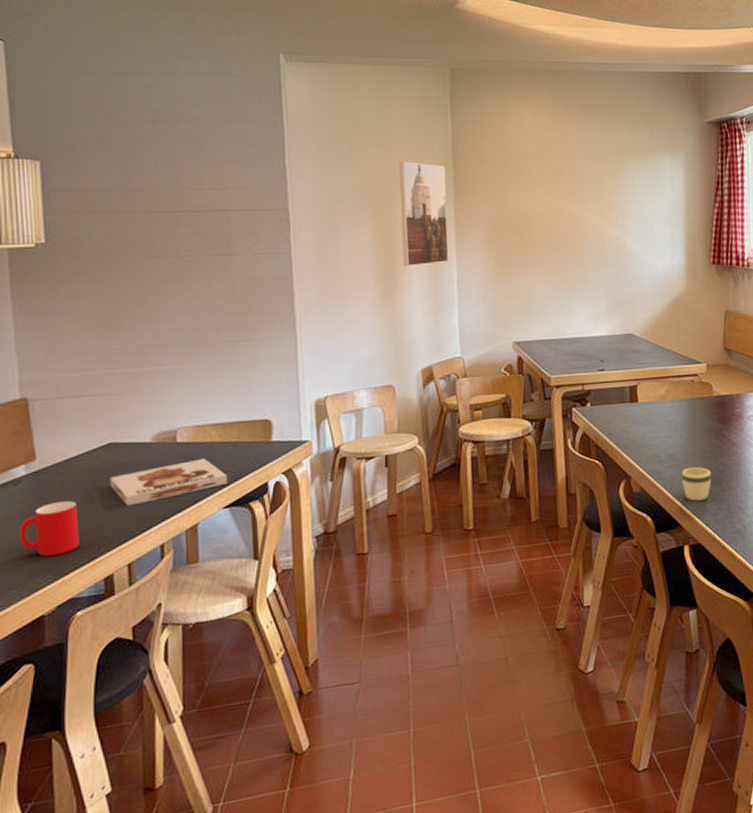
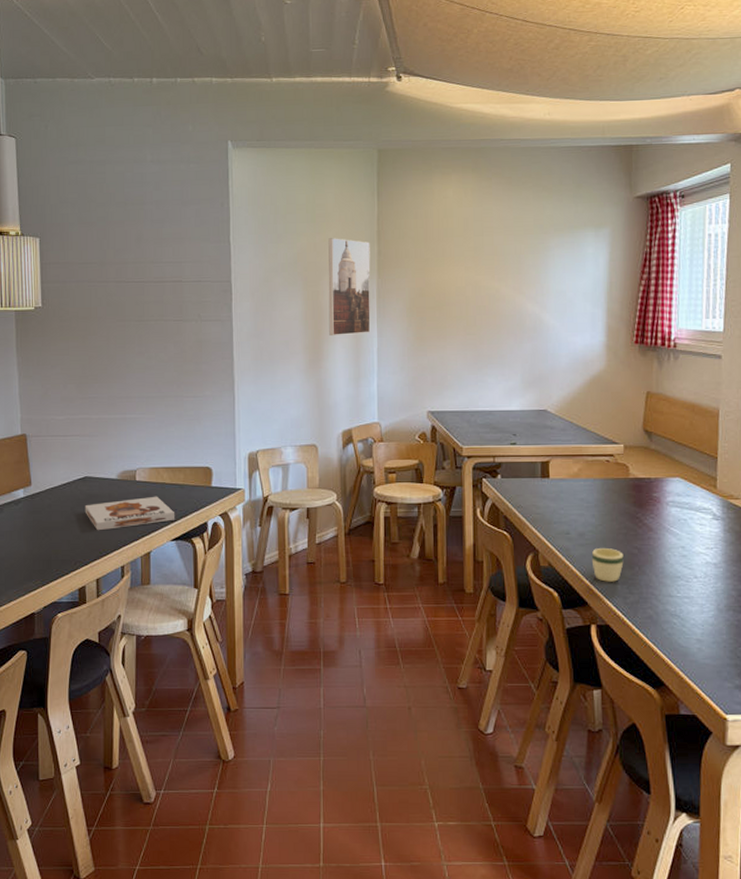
cup: present [19,501,79,556] -> none [19,522,61,565]

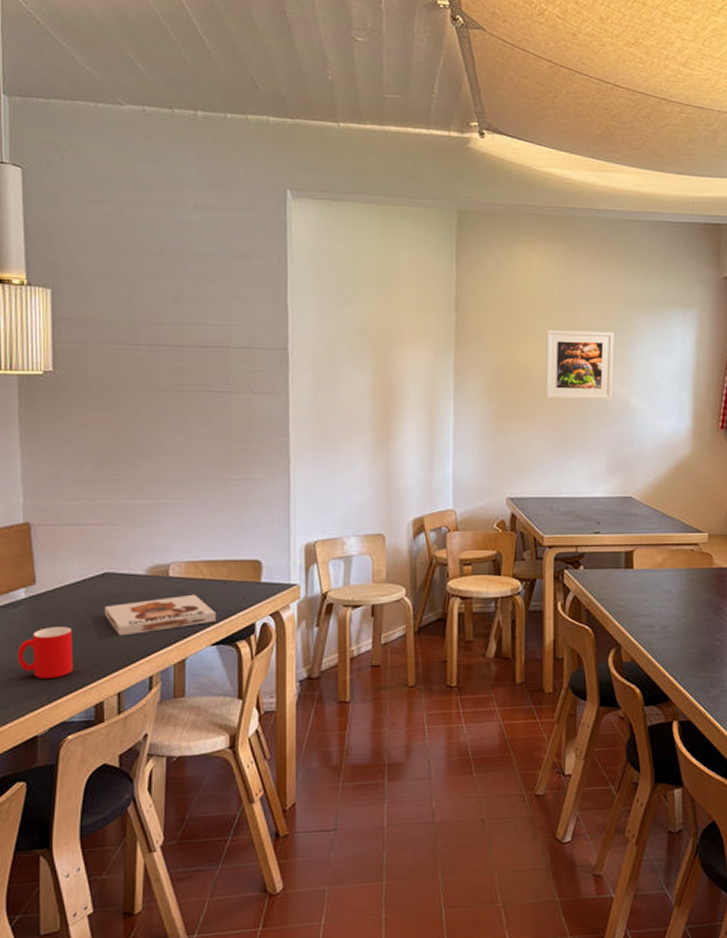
cup: none [19,522,61,565] -> present [18,626,73,678]
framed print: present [328,238,371,337] -> none [400,305,447,414]
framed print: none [461,254,527,319] -> present [544,329,614,400]
mug: present [591,547,624,582] -> none [674,640,706,676]

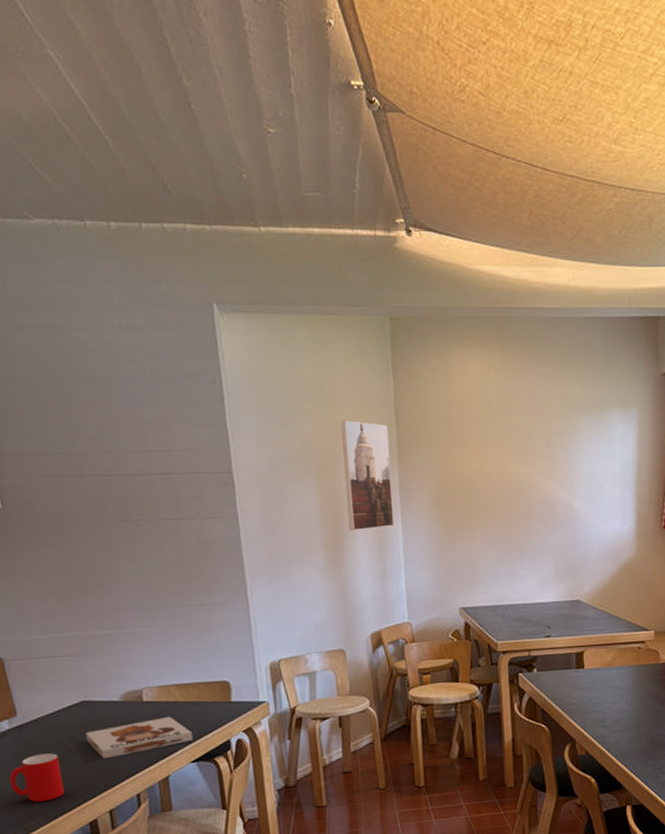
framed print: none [400,305,447,414] -> present [341,420,395,532]
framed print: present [544,329,614,400] -> none [488,436,557,509]

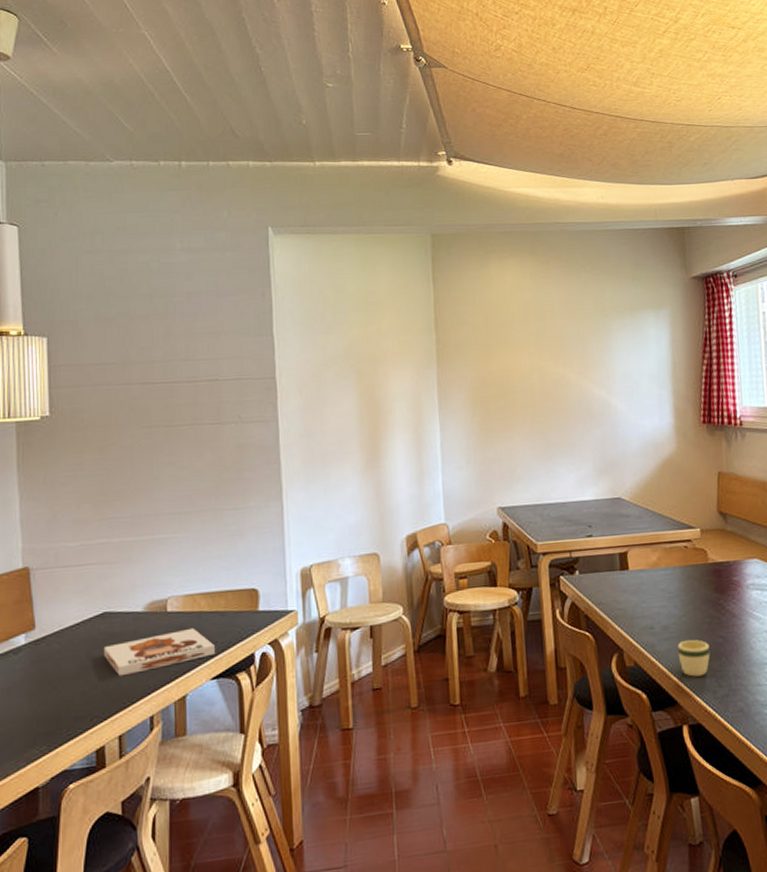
cup: present [10,753,65,802] -> none [18,670,73,726]
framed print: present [341,420,395,532] -> none [382,327,433,433]
mug: none [625,732,656,765] -> present [677,639,710,677]

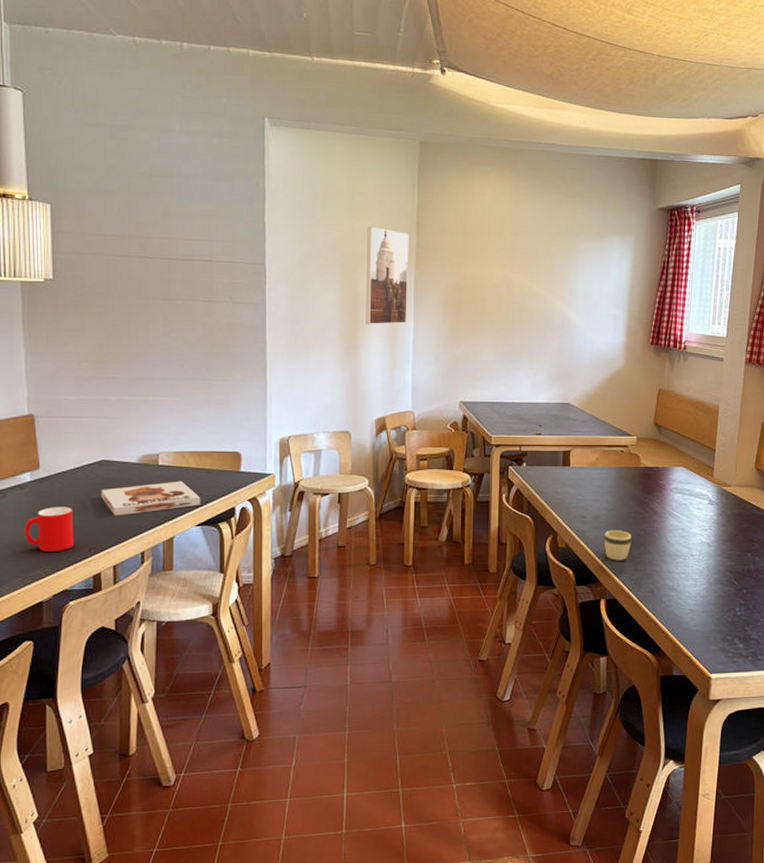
cup: none [18,670,73,726] -> present [24,507,74,552]
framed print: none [382,327,433,433] -> present [365,227,409,325]

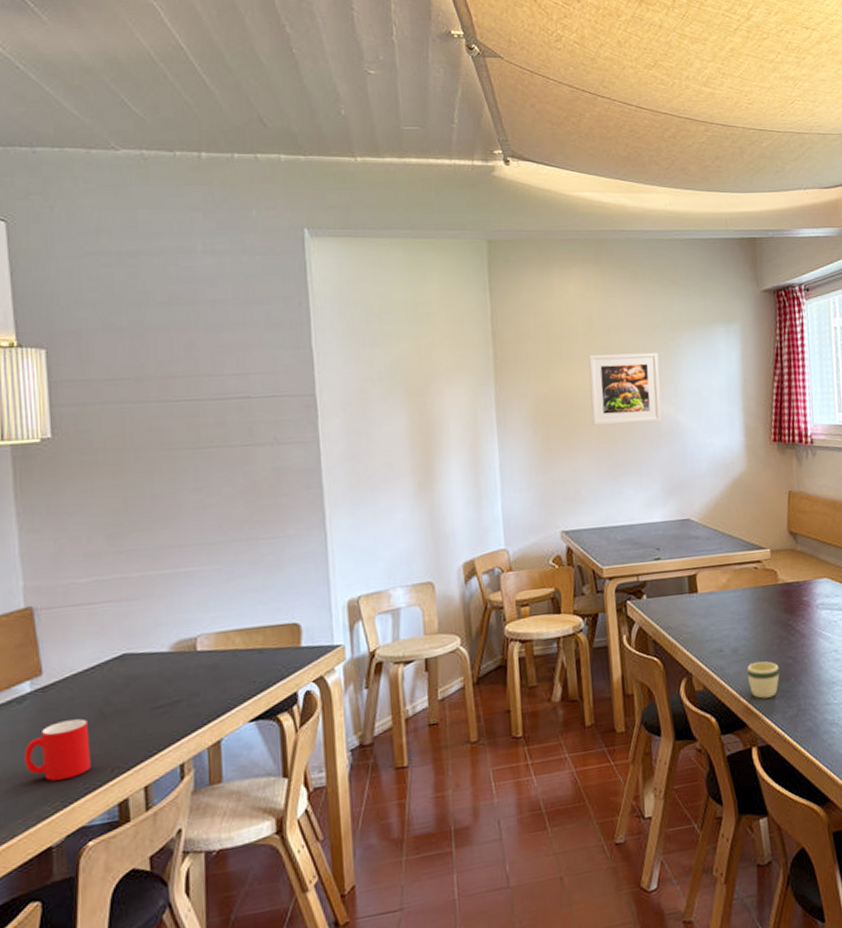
board game: present [101,480,201,516] -> none [124,667,254,723]
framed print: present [365,227,409,325] -> none [434,340,491,454]
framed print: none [495,252,558,317] -> present [588,352,662,426]

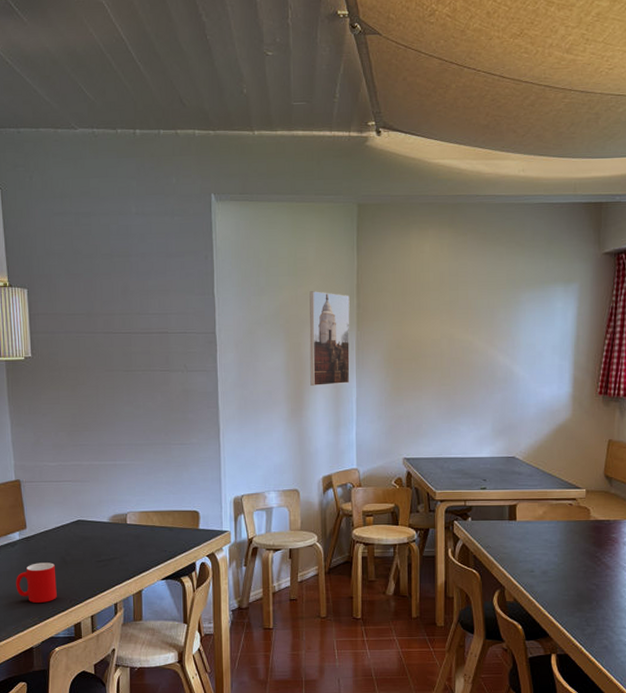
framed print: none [434,340,491,454] -> present [309,291,350,387]
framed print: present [588,352,662,426] -> none [436,308,500,371]
mug: present [747,661,780,699] -> none [553,584,583,615]

